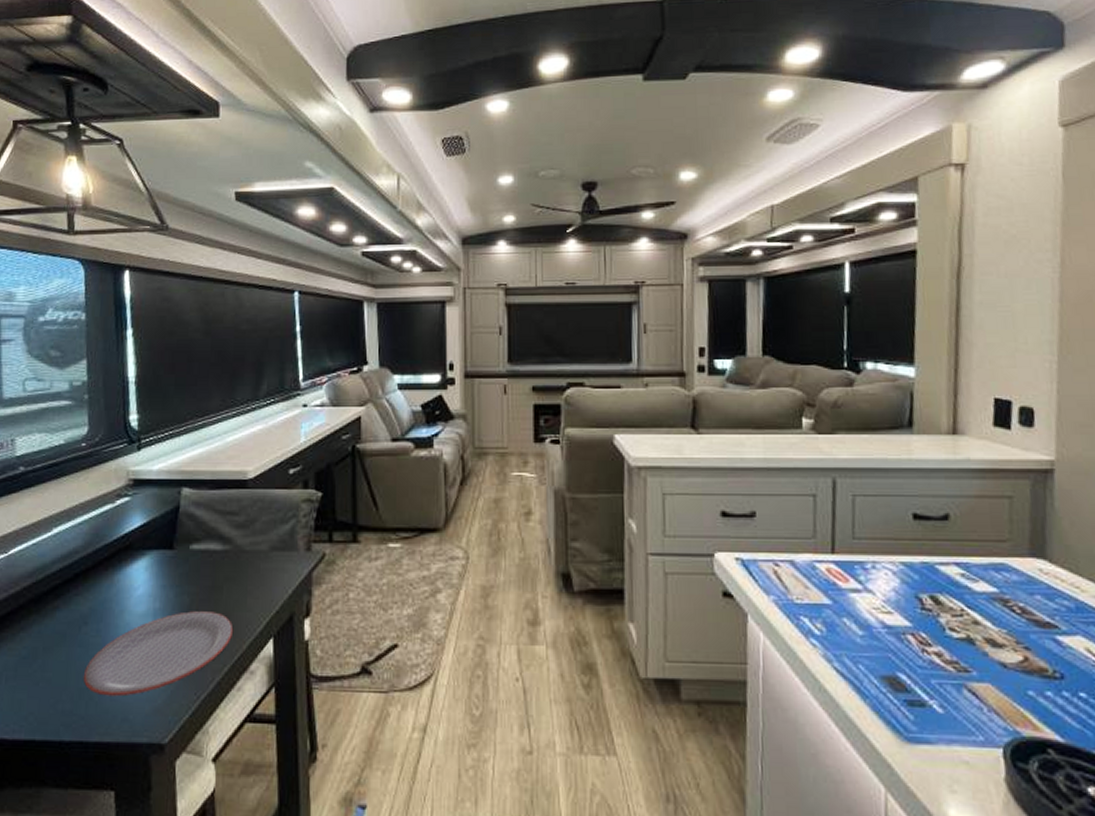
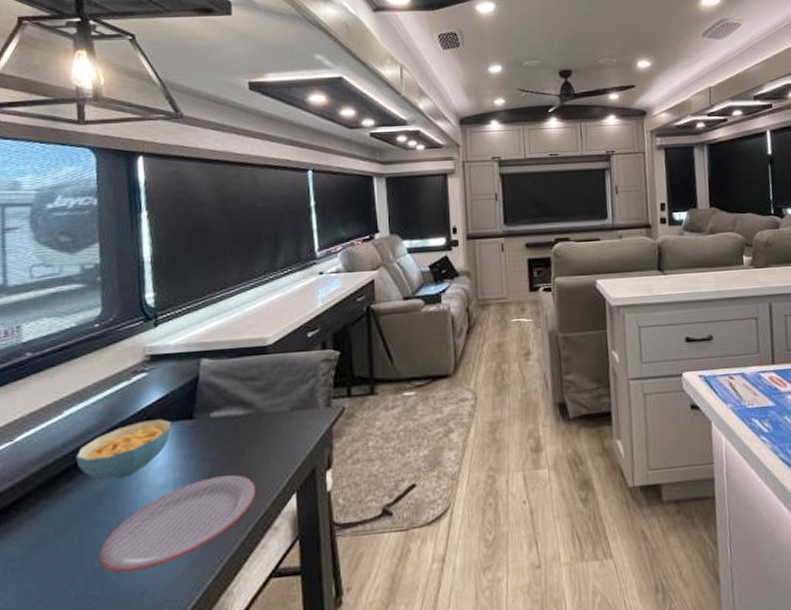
cereal bowl: none [63,546,153,601] -> present [76,419,171,480]

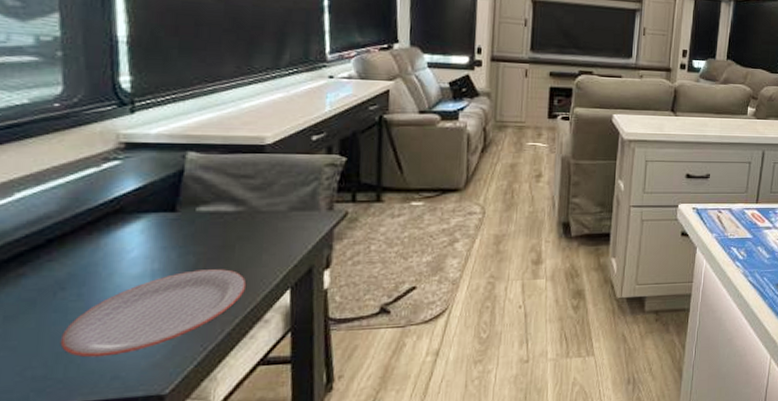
cereal bowl: present [76,419,171,480] -> none [31,210,150,266]

